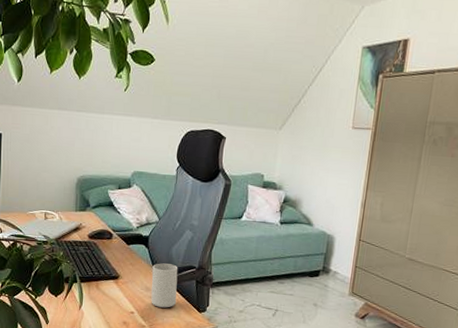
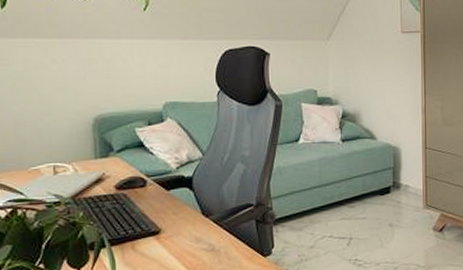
cup: present [151,263,178,308] -> none [201,205,236,260]

